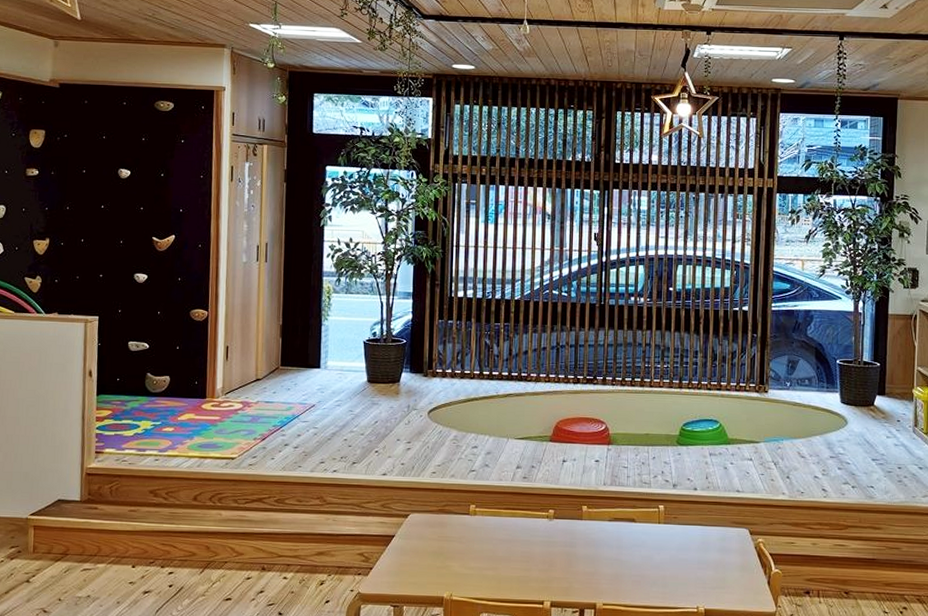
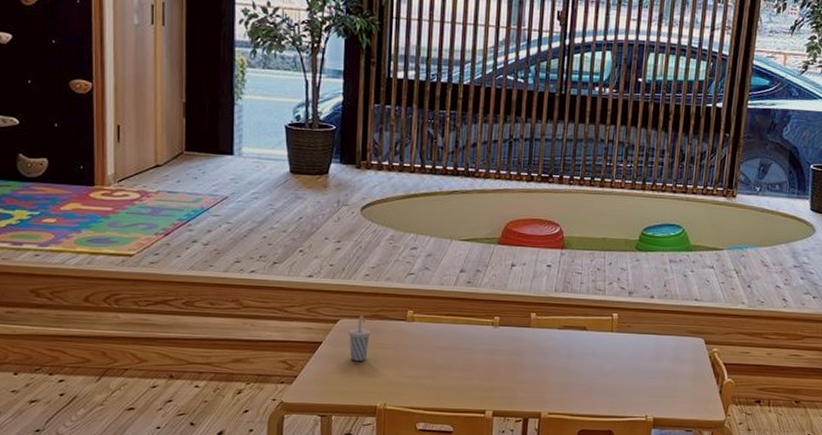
cup: none [417,511,438,554] -> present [348,316,371,362]

